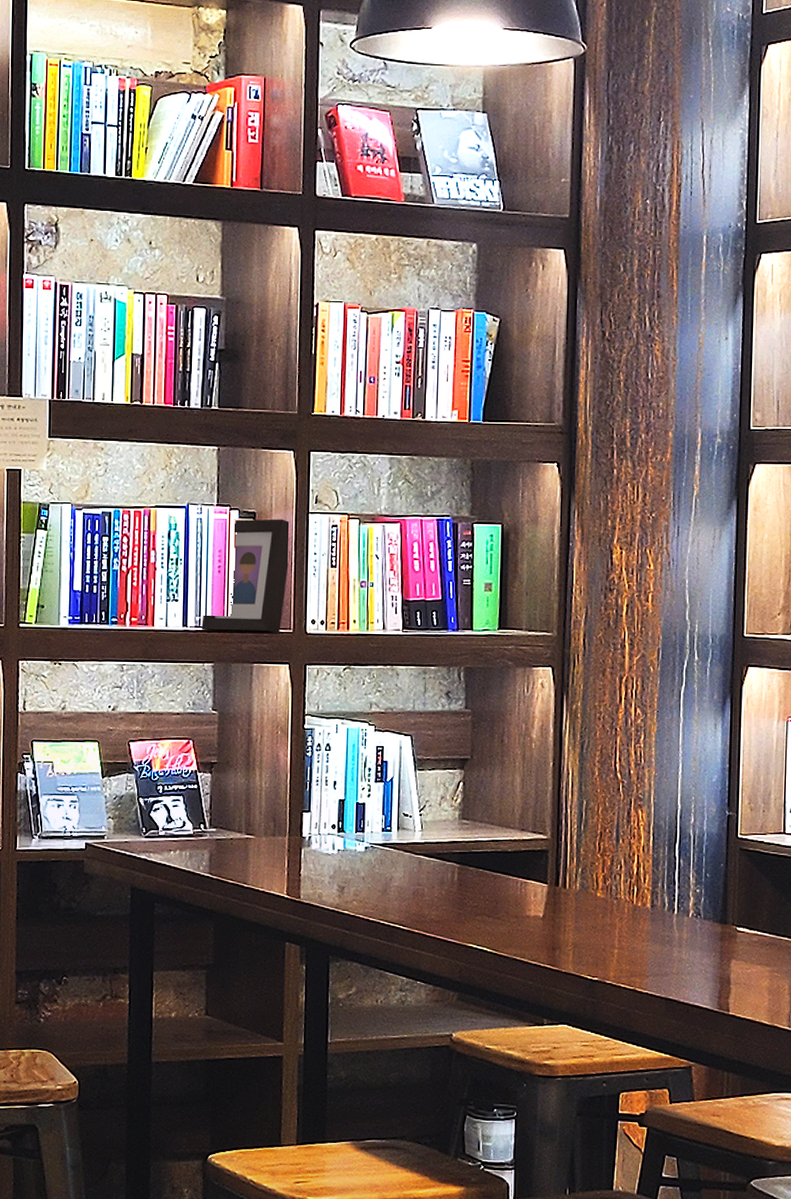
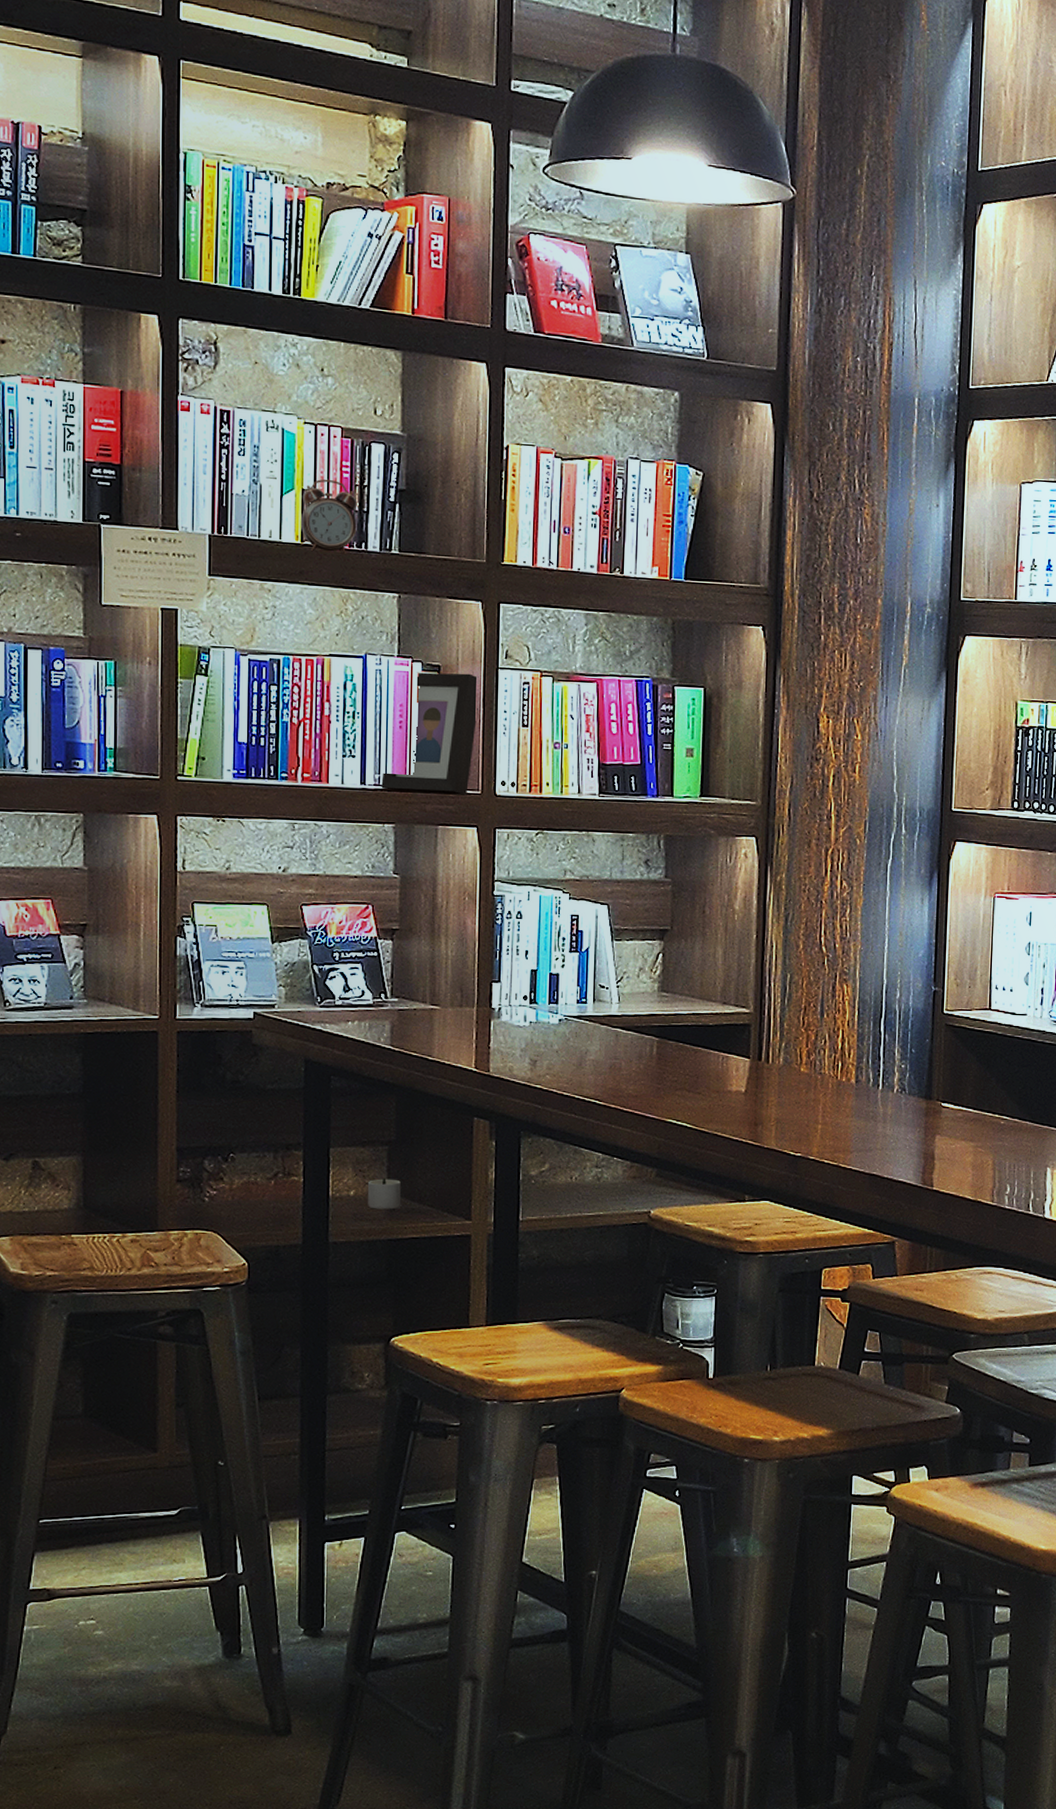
alarm clock: none [130,343,181,413] -> present [300,479,358,555]
candle: none [187,1001,218,1031] -> present [367,1178,401,1210]

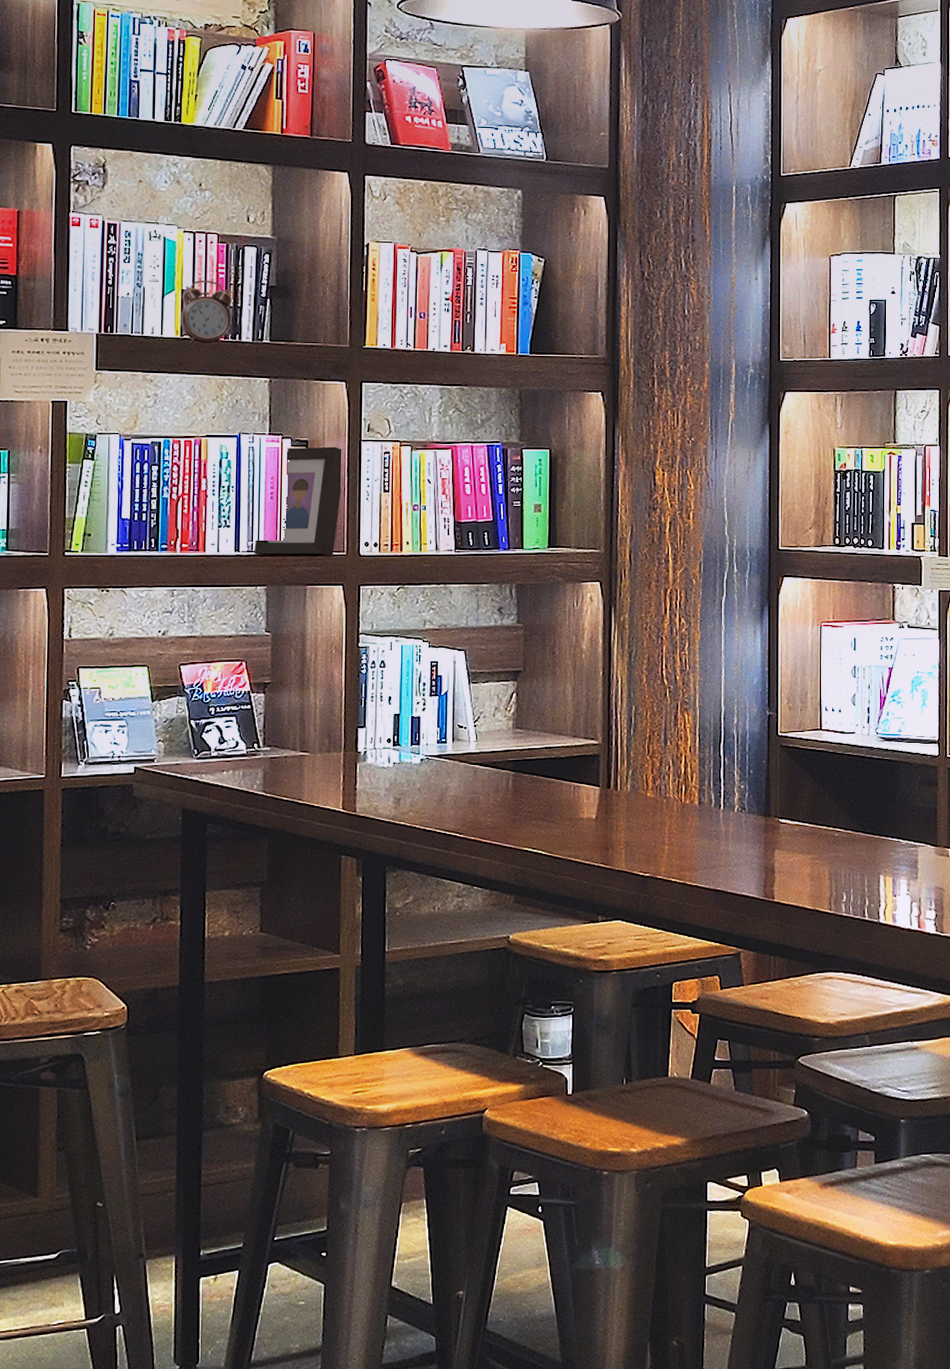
candle: present [367,1178,401,1210] -> none [241,918,273,948]

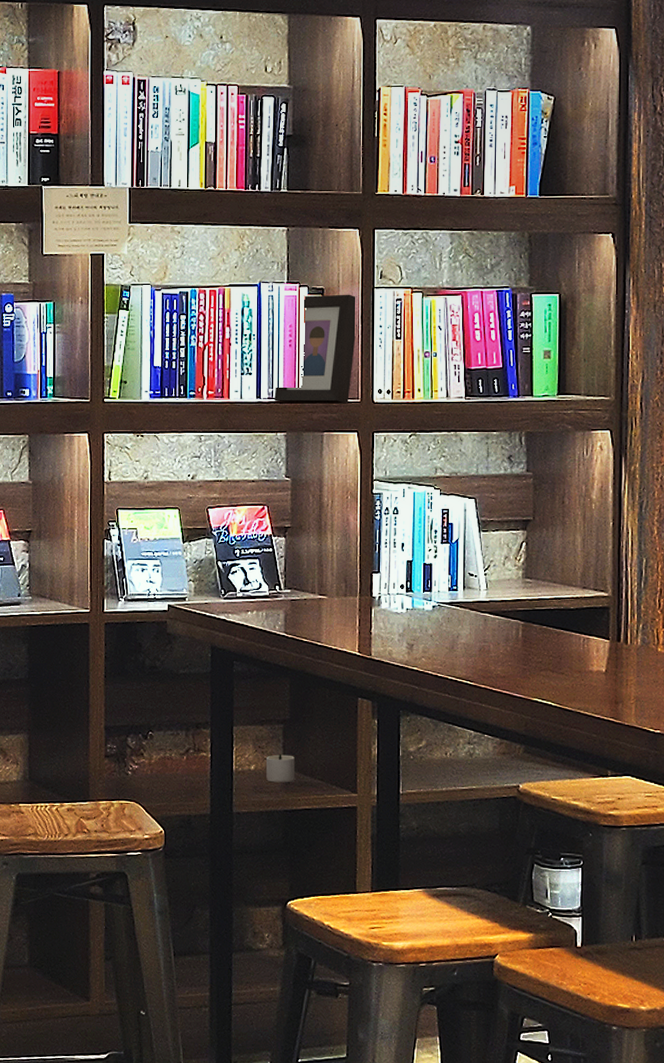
alarm clock: present [180,280,232,346] -> none [204,131,252,197]
candle: none [241,918,273,948] -> present [265,754,295,783]

